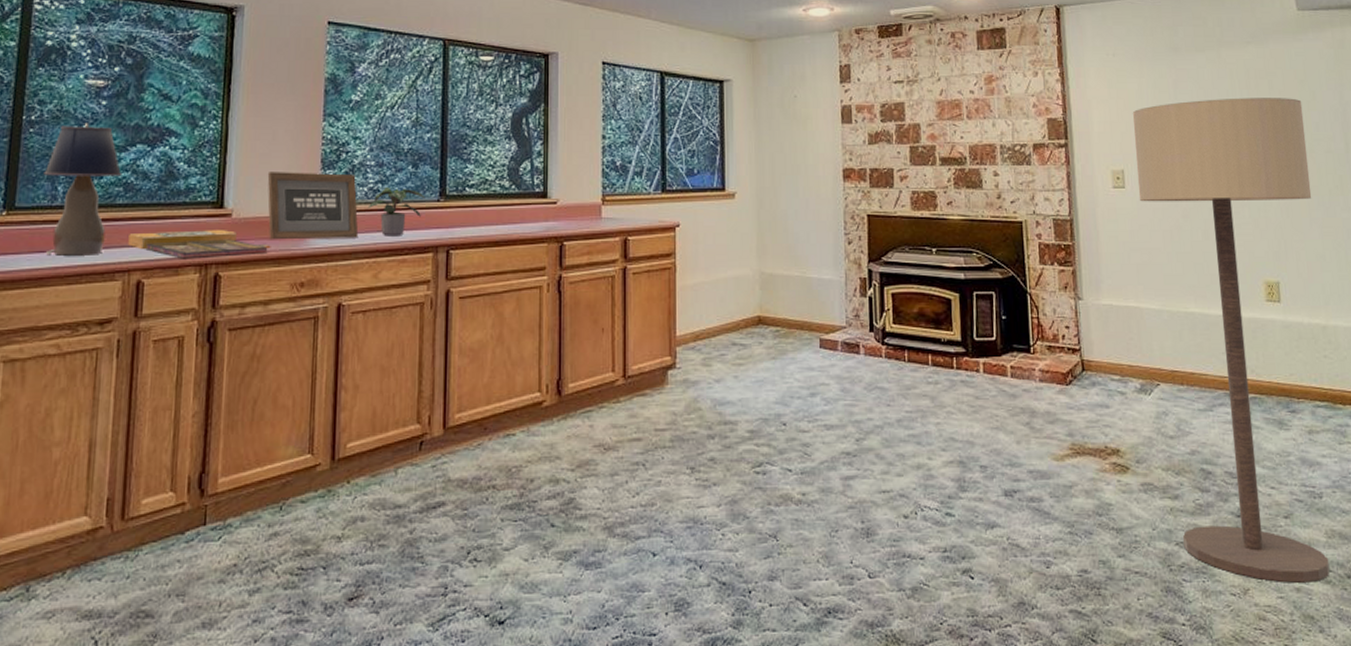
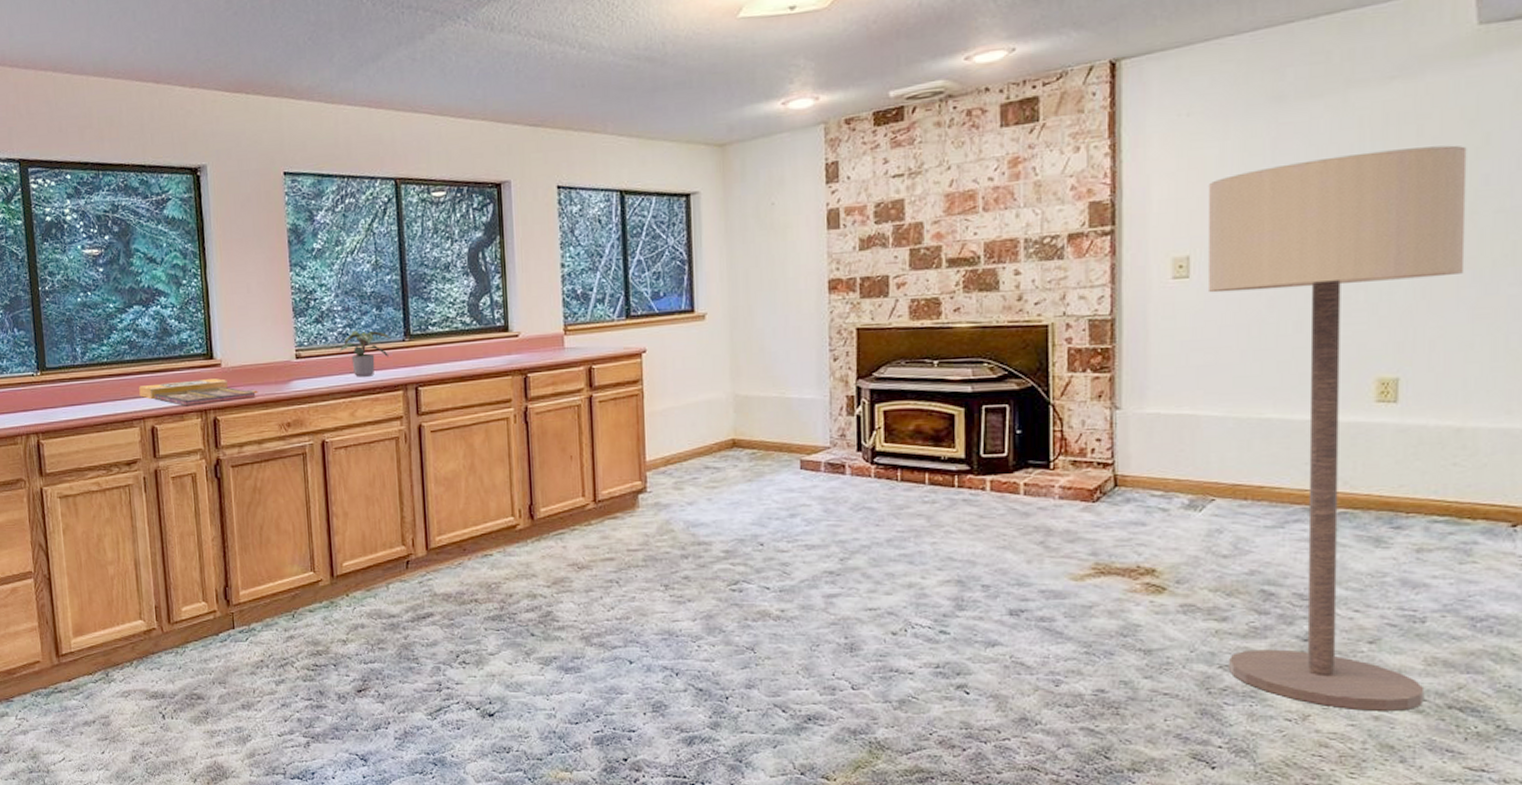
table lamp: present [43,123,122,256] -> none [63,289,126,408]
picture frame: present [267,172,359,240] -> none [247,320,334,386]

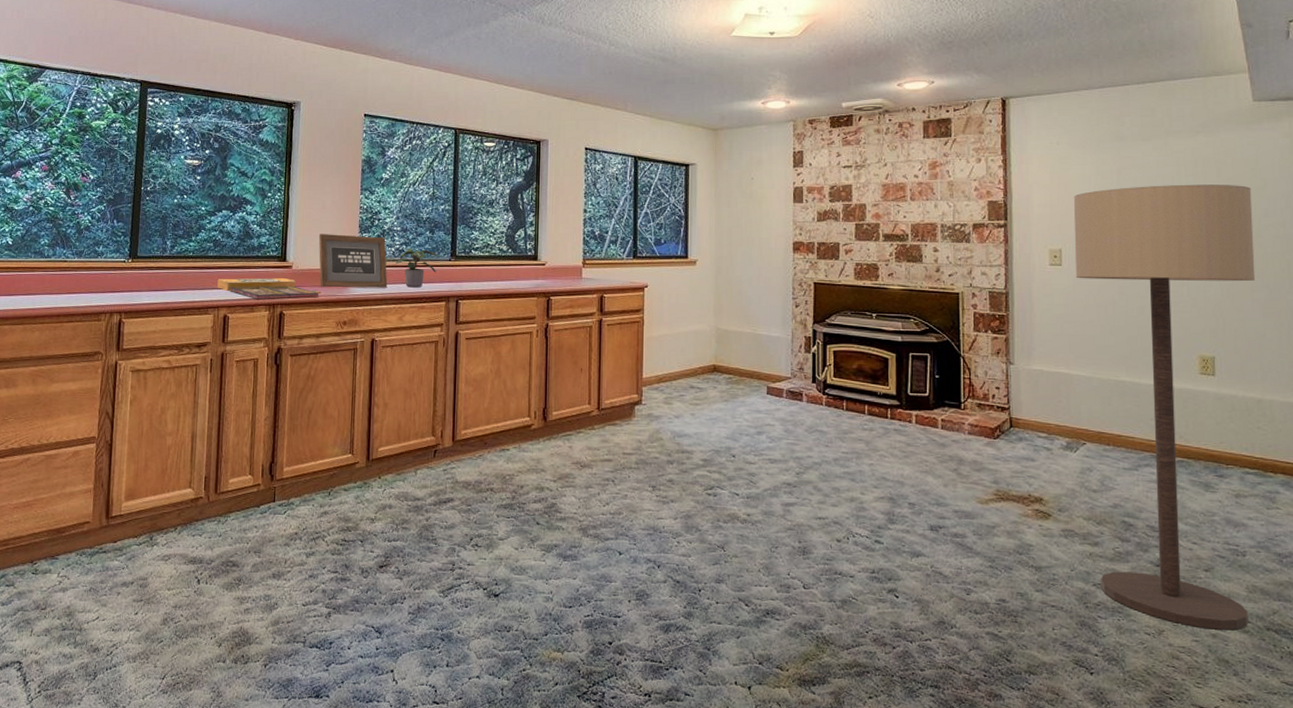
picture frame: none [247,320,334,386] -> present [318,234,388,288]

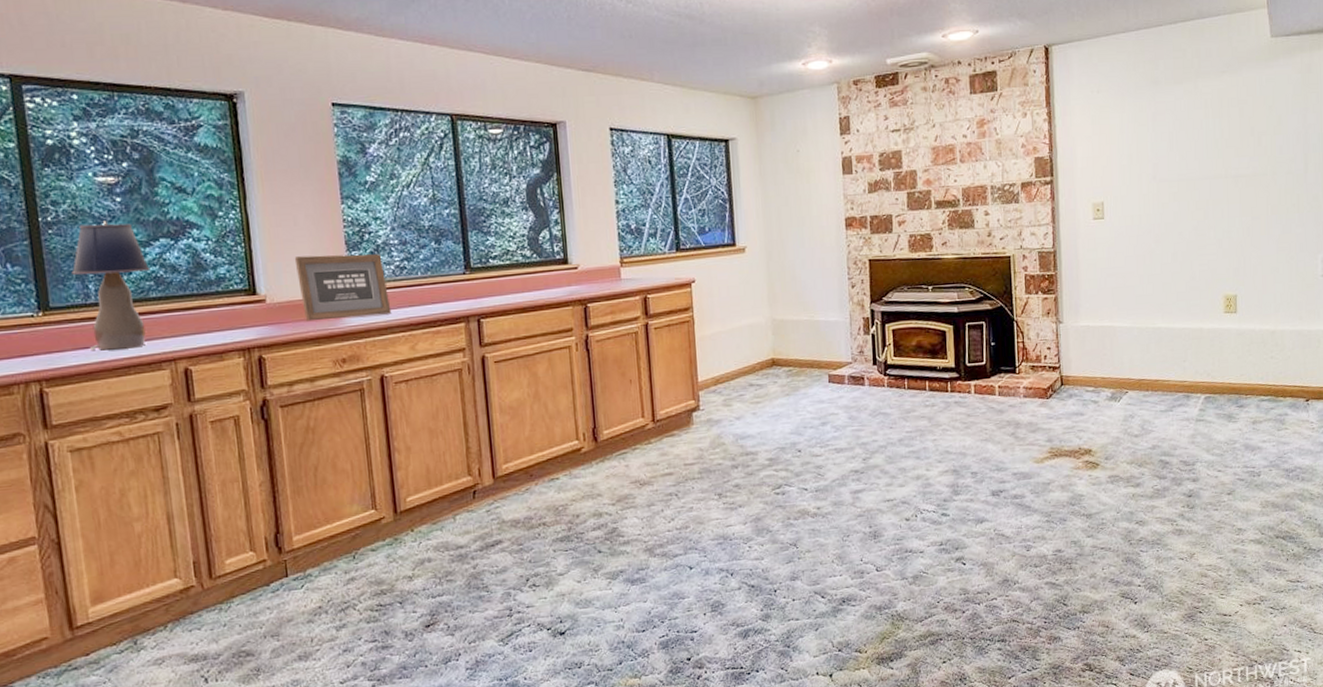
table lamp: none [157,193,212,294] -> present [71,220,151,351]
board game: present [217,278,322,300] -> none [168,315,309,346]
potted plant: present [394,249,440,288] -> none [396,264,452,311]
floor lamp: present [1073,184,1256,631] -> none [1113,124,1271,546]

